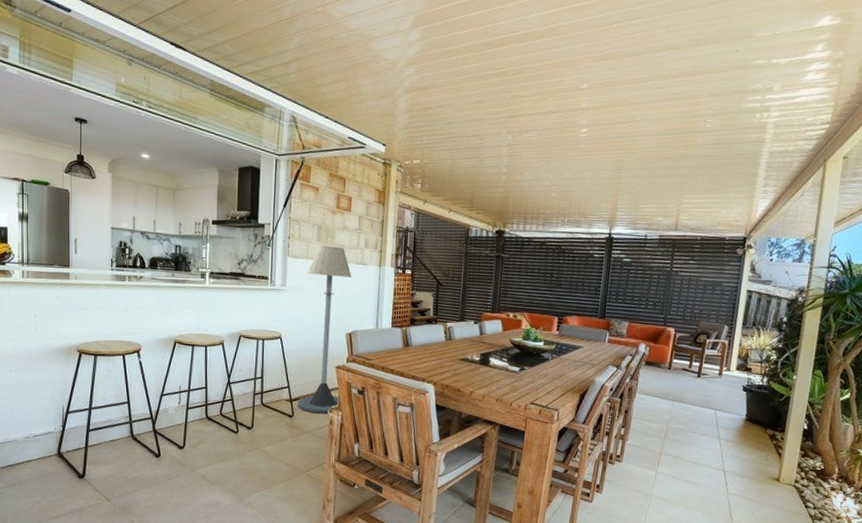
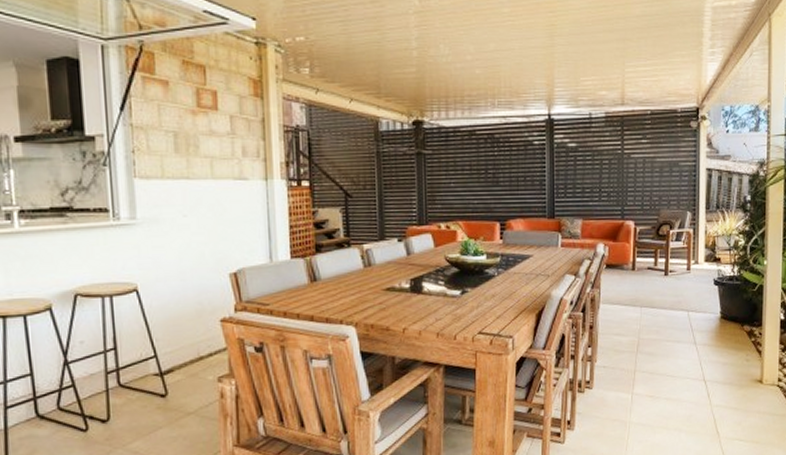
floor lamp: present [297,245,352,414] -> none [165,158,229,387]

